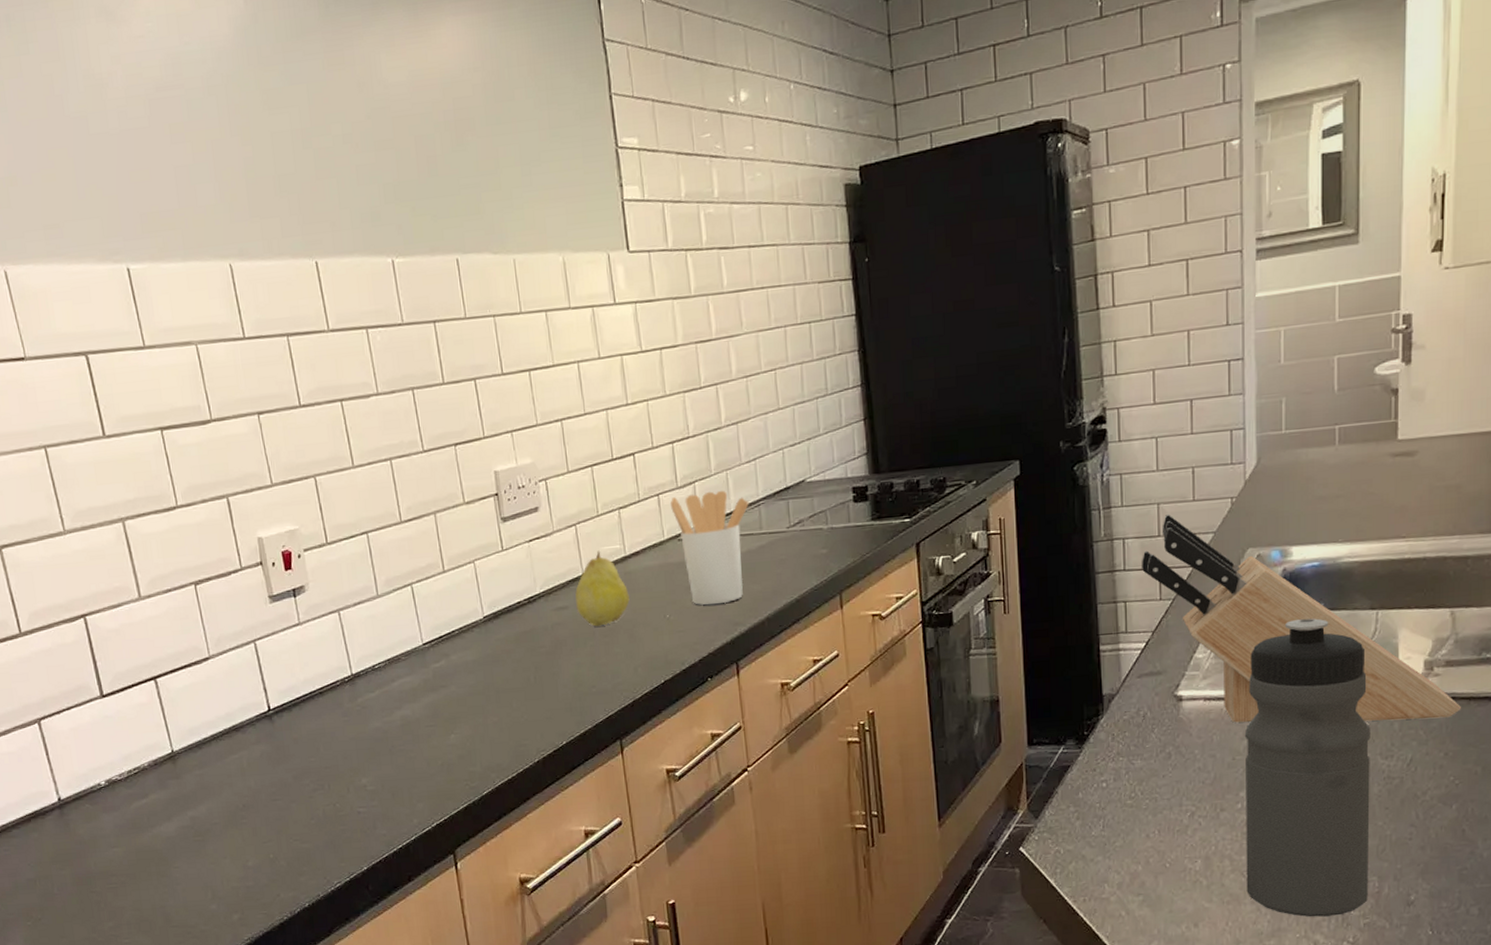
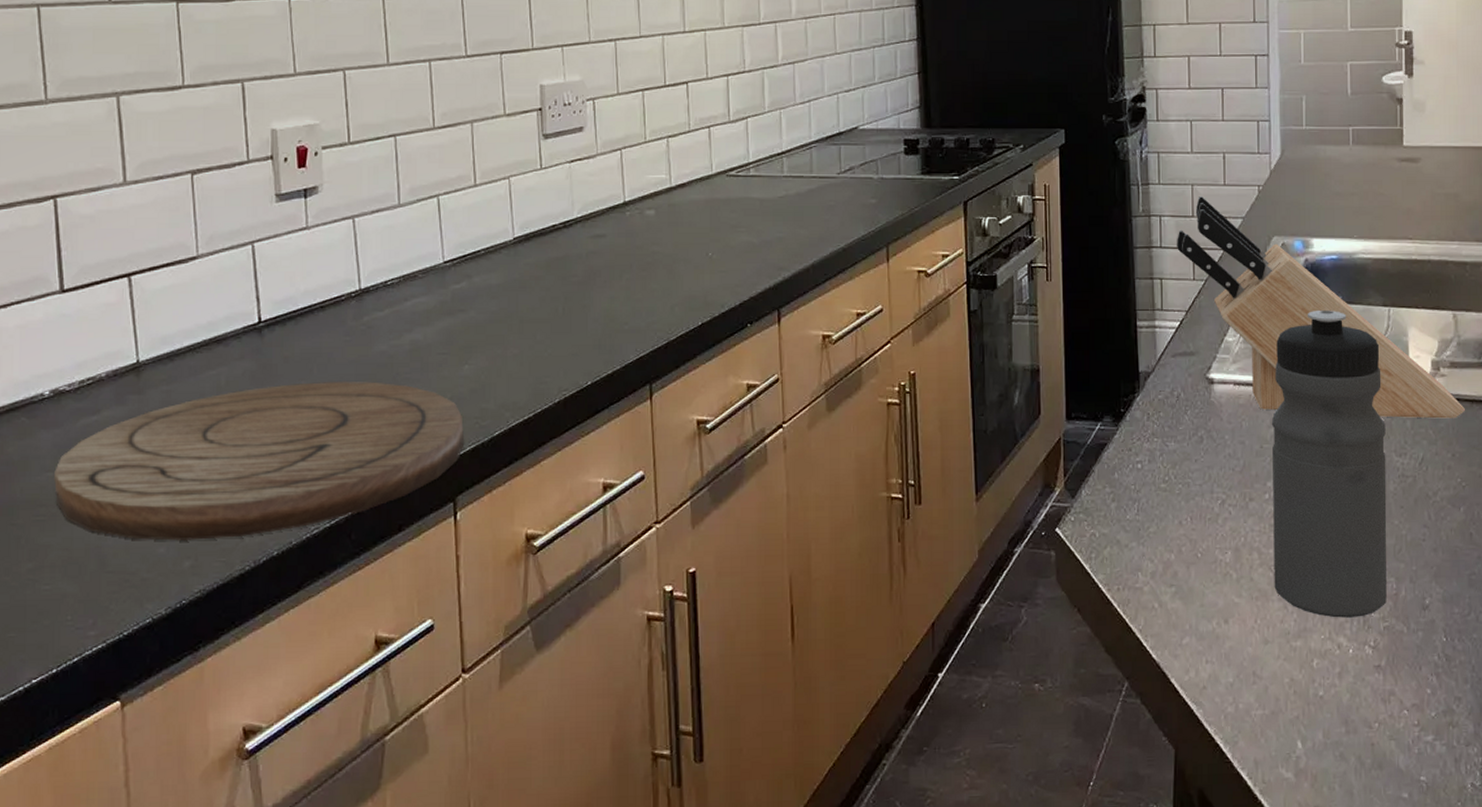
cutting board: none [118,754,458,900] -> present [54,380,465,542]
fruit: present [575,550,630,627] -> none [615,178,672,259]
utensil holder: present [671,490,749,605] -> none [722,129,801,245]

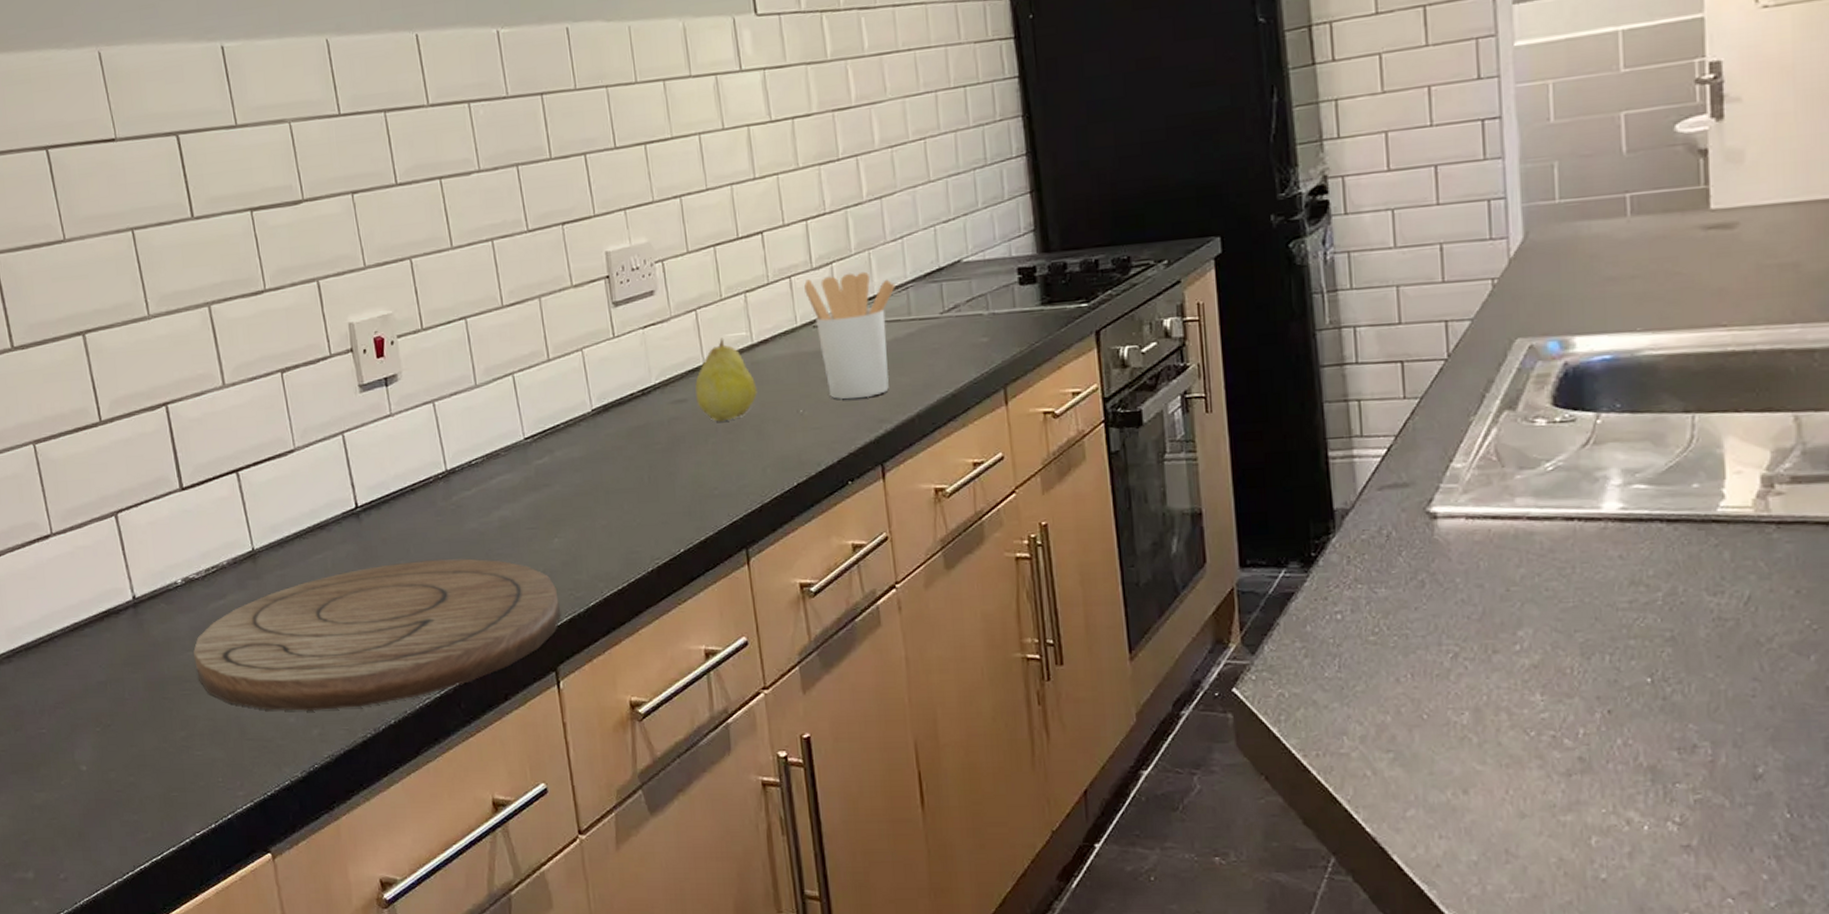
fruit: none [615,178,672,259] -> present [695,338,757,422]
utensil holder: none [722,129,801,245] -> present [804,271,895,399]
knife block: present [1176,196,1465,419] -> none [1377,298,1815,549]
water bottle: present [1271,311,1387,618] -> none [1521,422,1698,789]

